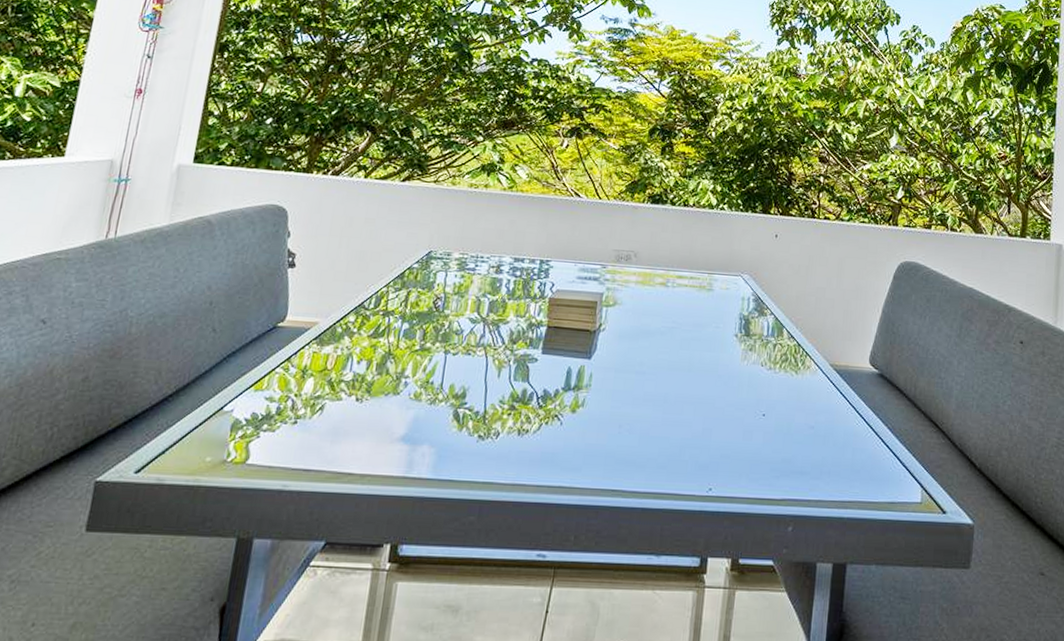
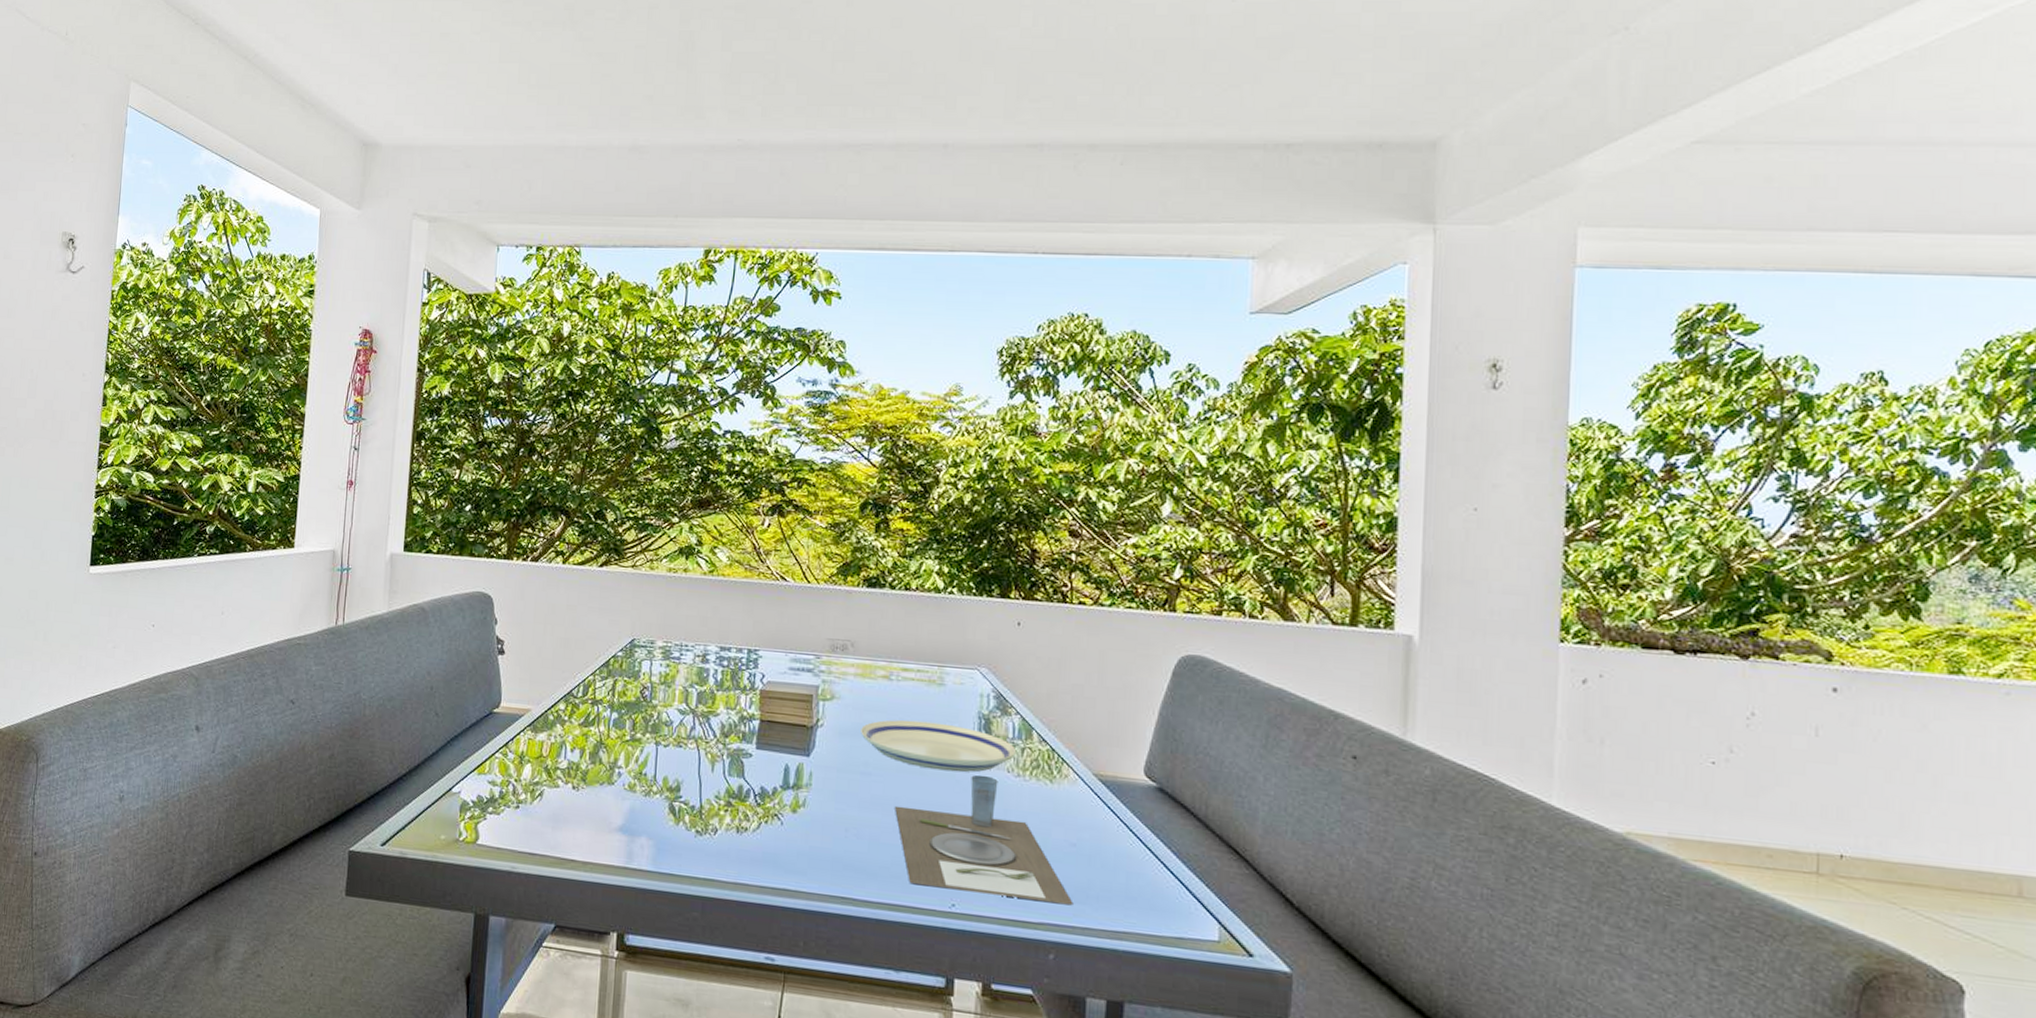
plate: none [638,322,769,368] -> present [861,719,1016,772]
place setting: none [664,369,810,482] -> present [895,774,1073,906]

